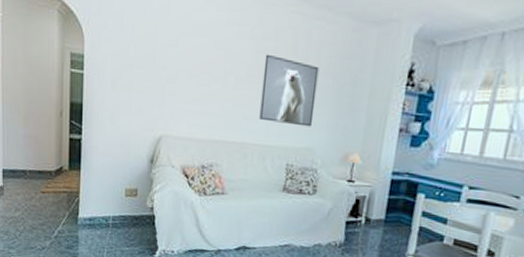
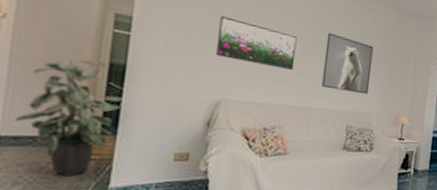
indoor plant: none [11,100,82,206] -> present [14,60,122,176]
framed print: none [155,46,233,102] -> present [216,16,297,71]

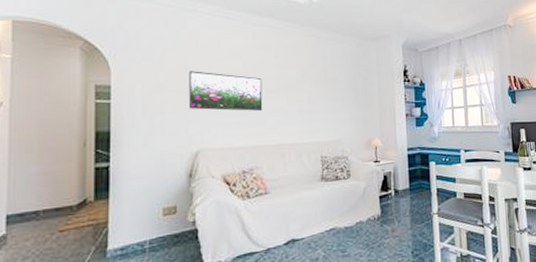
indoor plant: present [14,60,122,176] -> none [18,132,110,245]
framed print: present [321,32,374,95] -> none [290,69,338,123]

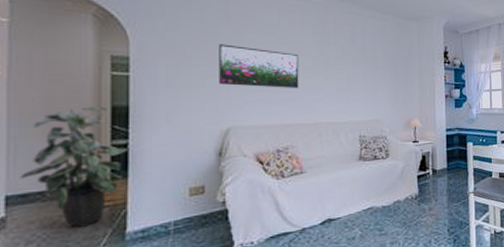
indoor plant: none [18,132,110,245] -> present [20,107,129,228]

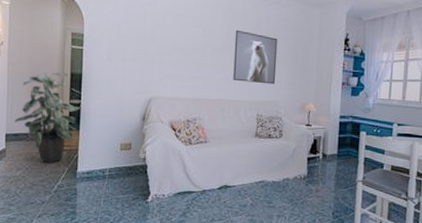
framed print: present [219,44,299,89] -> none [146,25,210,68]
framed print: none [328,46,377,103] -> present [233,30,278,85]

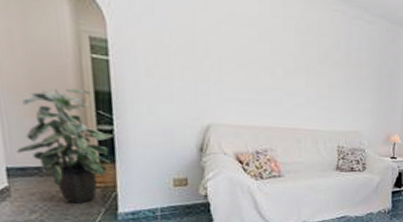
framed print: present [233,30,278,85] -> none [309,47,361,113]

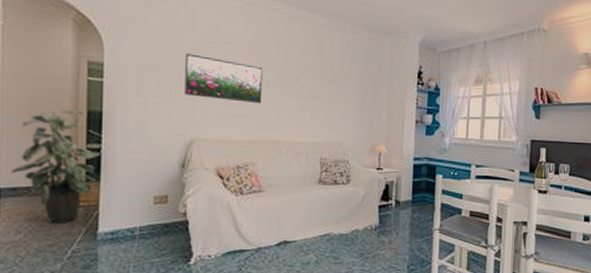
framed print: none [197,34,280,91] -> present [185,53,263,104]

